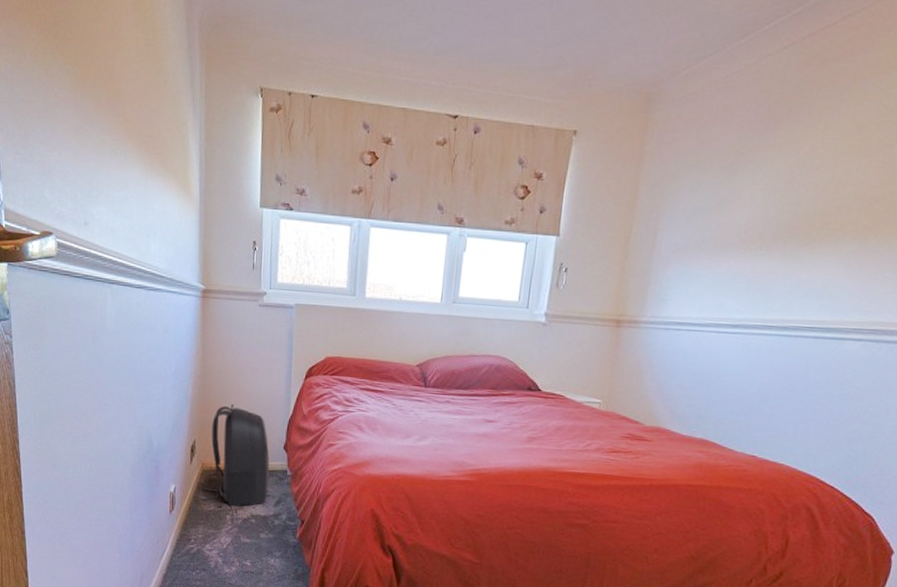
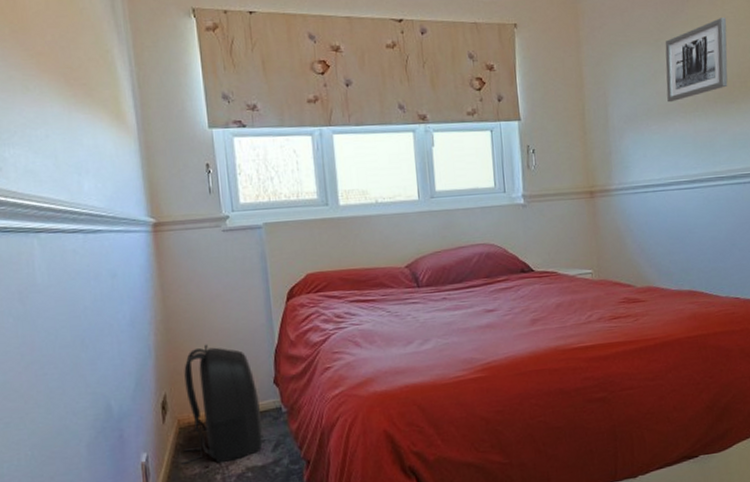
wall art: none [728,144,824,236] -> present [665,18,728,103]

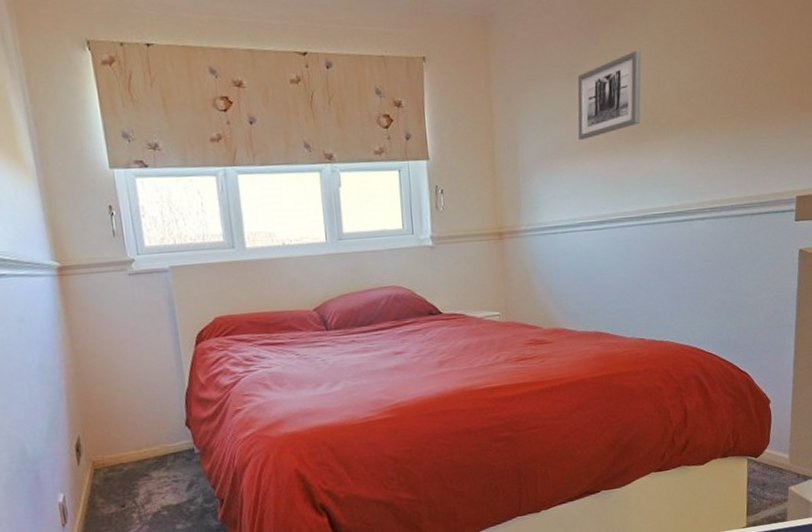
backpack: present [181,344,263,466] -> none [96,387,177,505]

